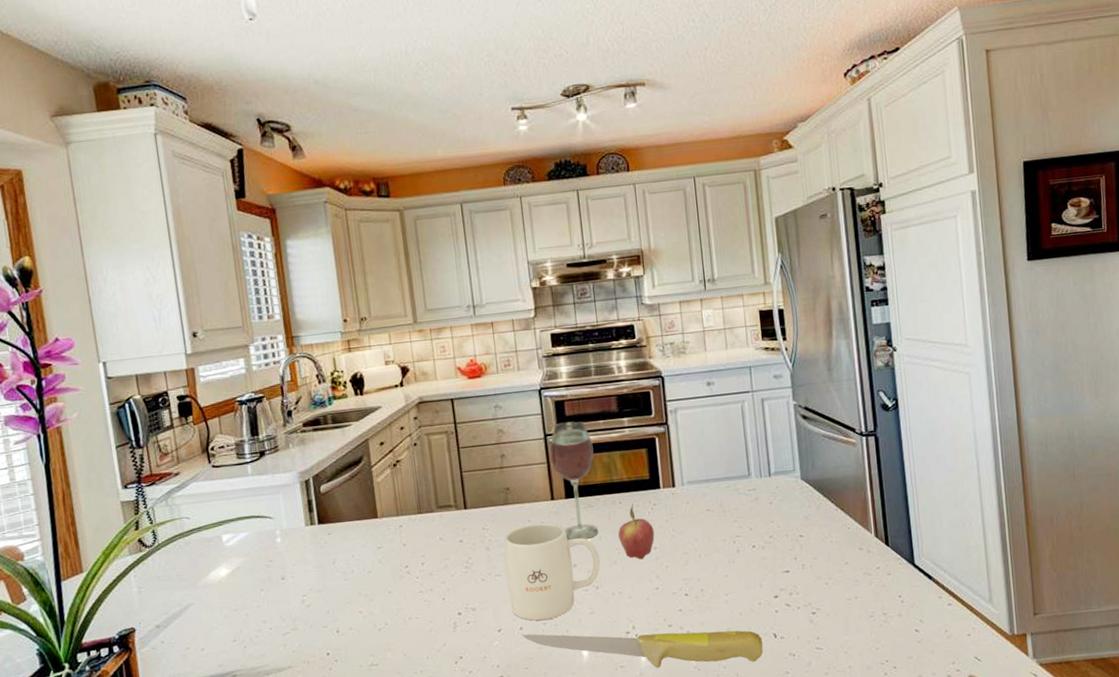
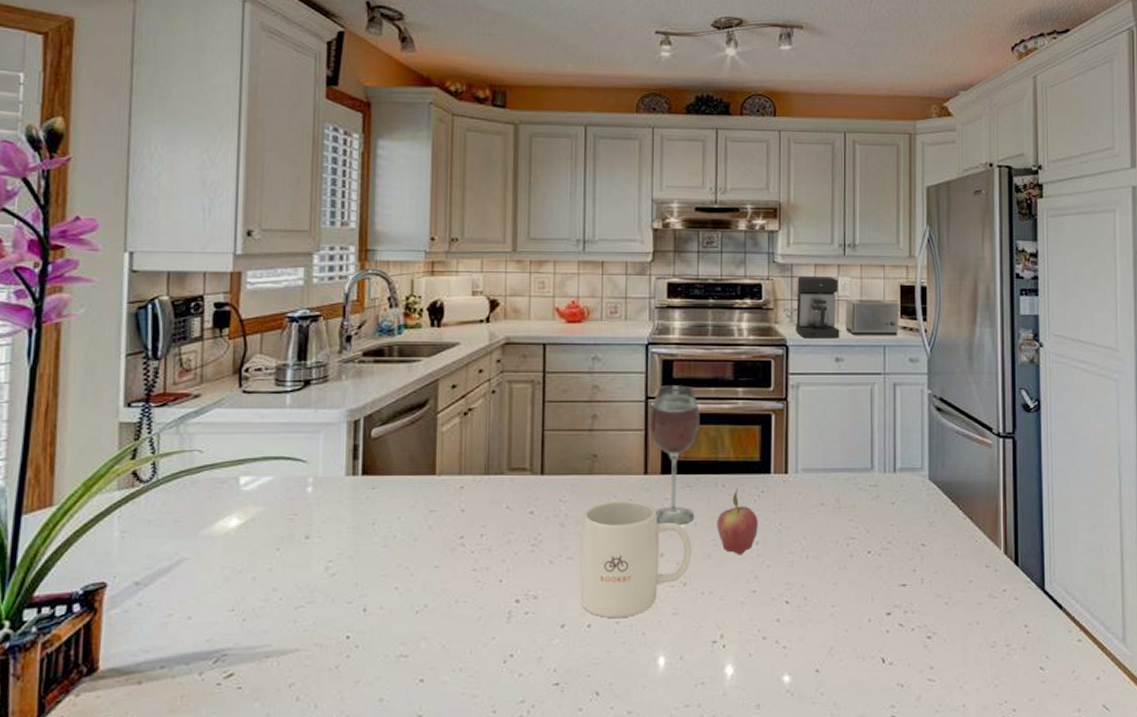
kitchen knife: present [521,630,763,668] -> none [588,632,868,690]
coffee maker: none [665,311,709,369] -> present [796,276,840,339]
toaster: none [710,325,762,361] -> present [845,300,899,336]

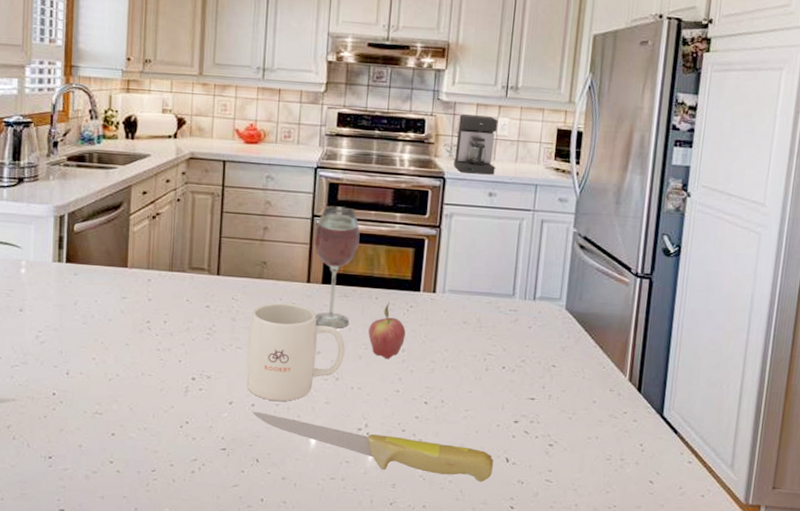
kitchen knife: none [588,632,868,690] -> present [252,410,493,482]
toaster: present [845,300,899,336] -> none [500,139,555,177]

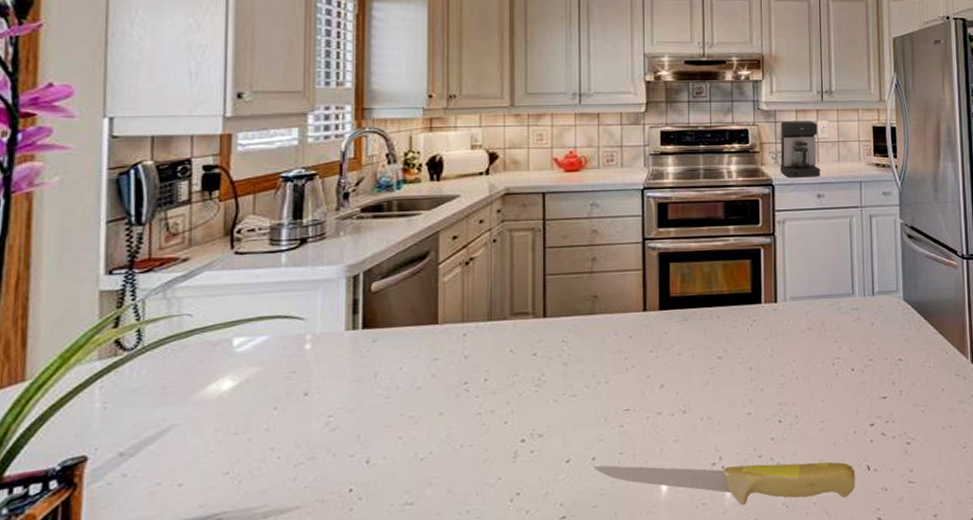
mug: present [246,302,345,401] -> none [582,336,690,450]
wineglass: present [314,206,360,328] -> none [647,226,695,357]
fruit: present [368,301,406,360] -> none [713,319,751,381]

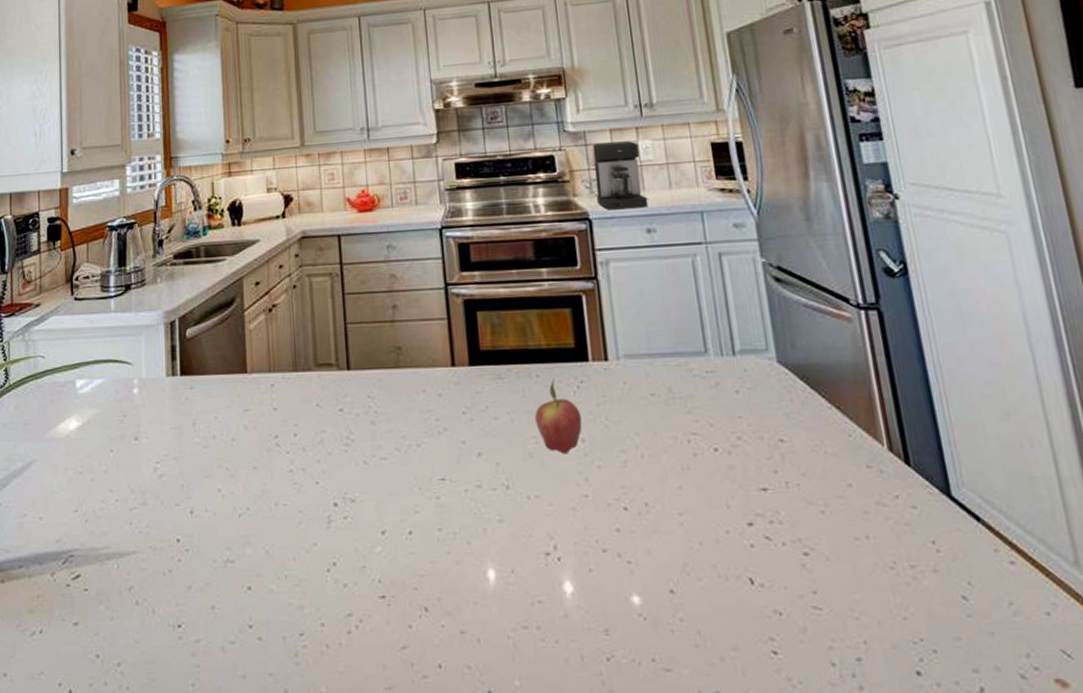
kitchen knife: present [593,461,855,506] -> none [410,540,736,617]
fruit: none [713,319,751,381] -> present [535,378,582,454]

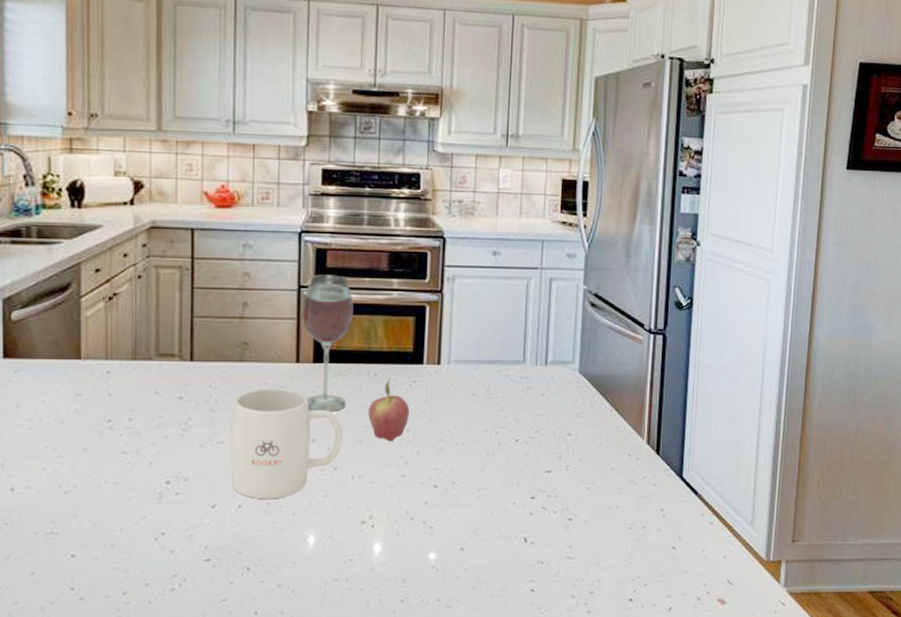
mug: none [392,394,512,524] -> present [229,387,343,499]
wineglass: none [451,269,510,421] -> present [302,274,354,411]
coffee maker: present [592,141,648,210] -> none [454,167,500,232]

